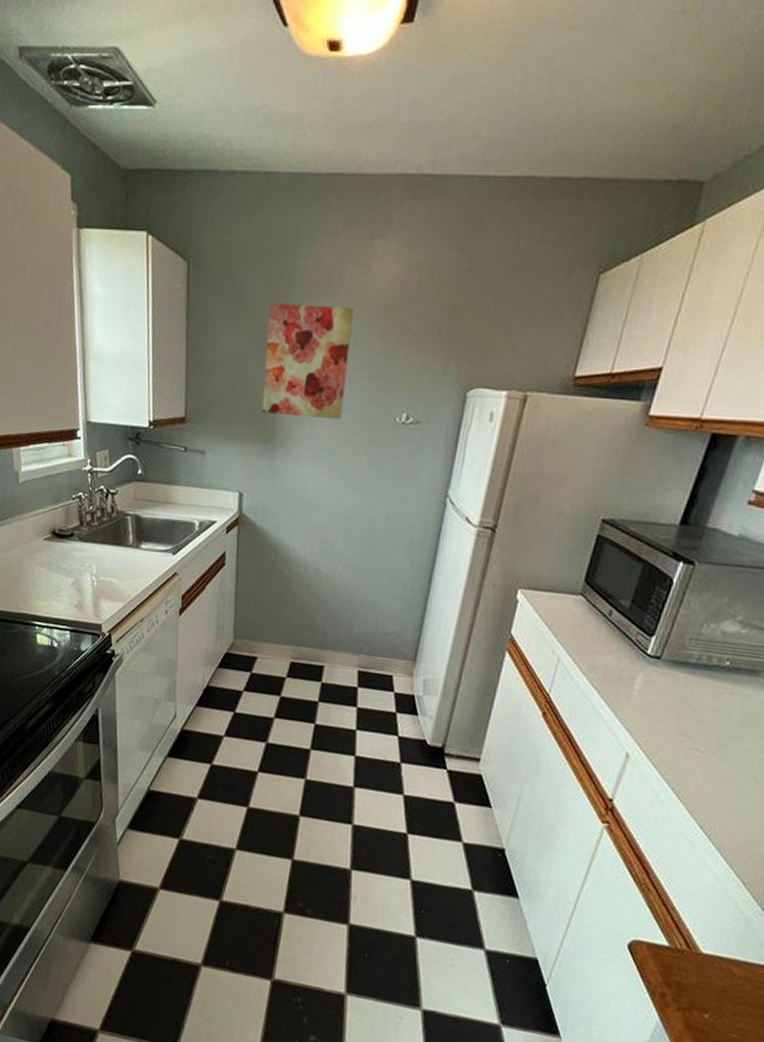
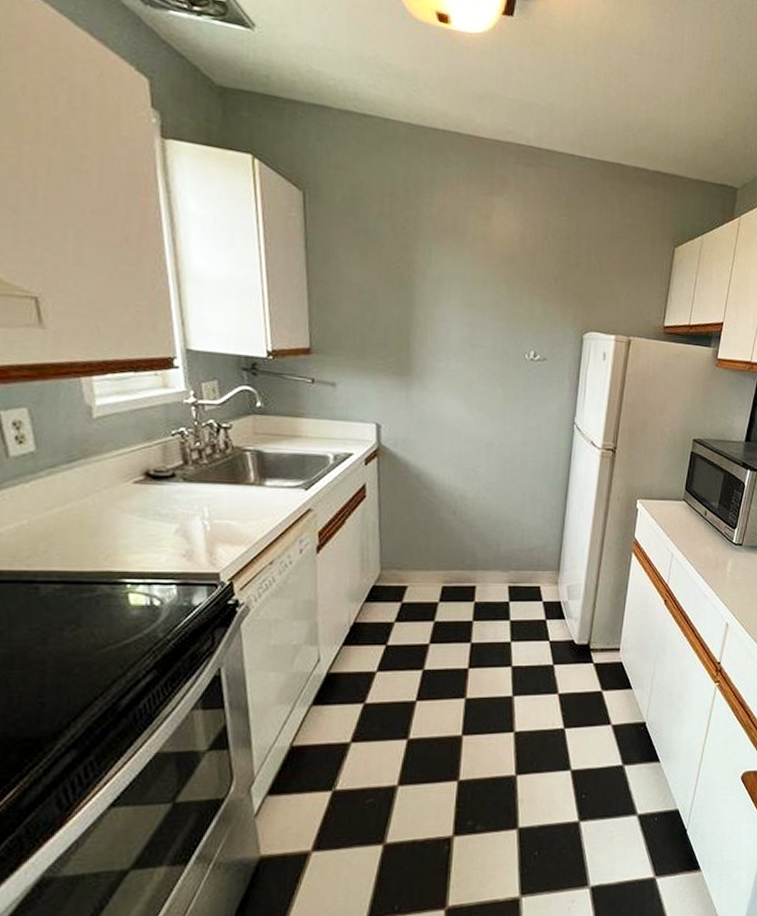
wall art: present [262,303,354,420] -> none [395,242,480,356]

